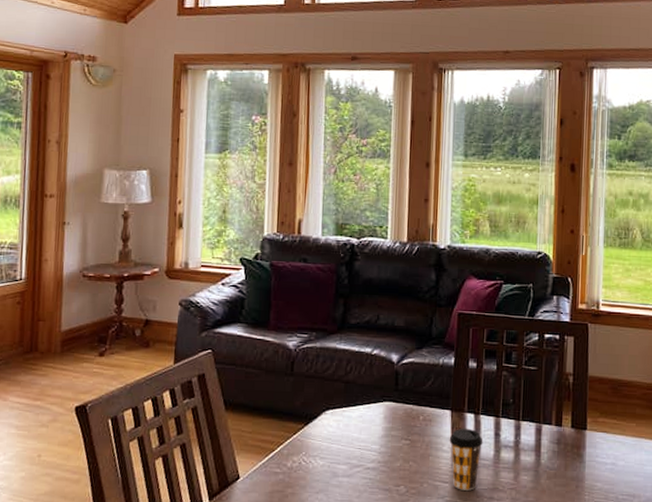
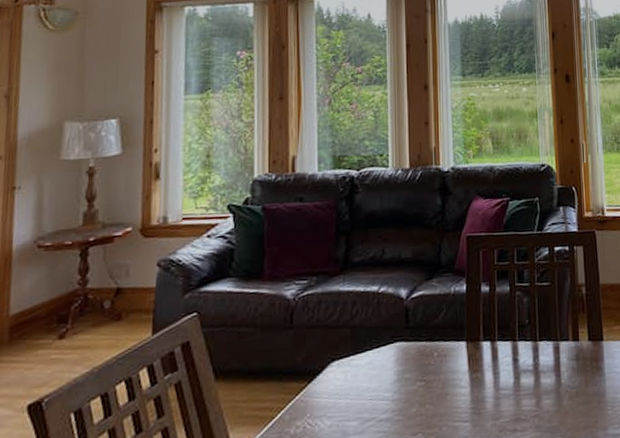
coffee cup: present [449,429,483,491] -> none [466,358,502,427]

